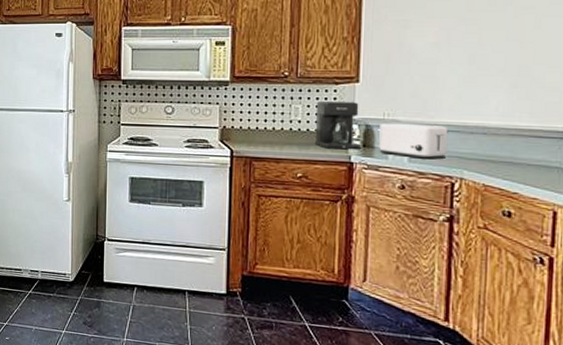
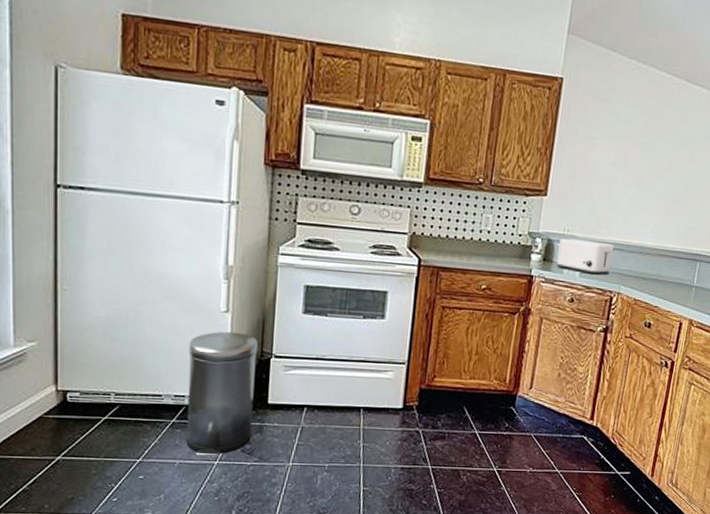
pedal bin: none [40,217,94,327] -> present [186,331,259,458]
coffee maker: present [314,101,361,150] -> none [500,212,545,264]

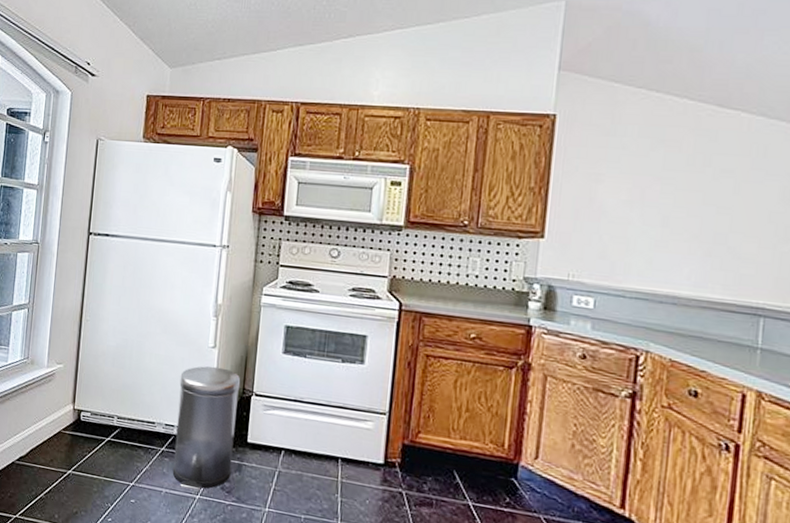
toaster: present [556,238,614,275] -> none [561,285,636,329]

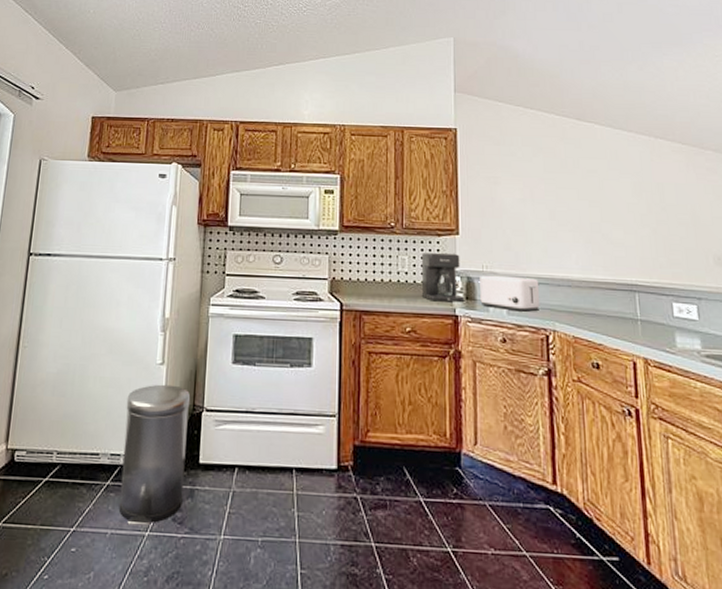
coffee maker: none [491,256,543,313] -> present [421,253,464,303]
toaster: none [561,285,636,329] -> present [480,275,540,312]

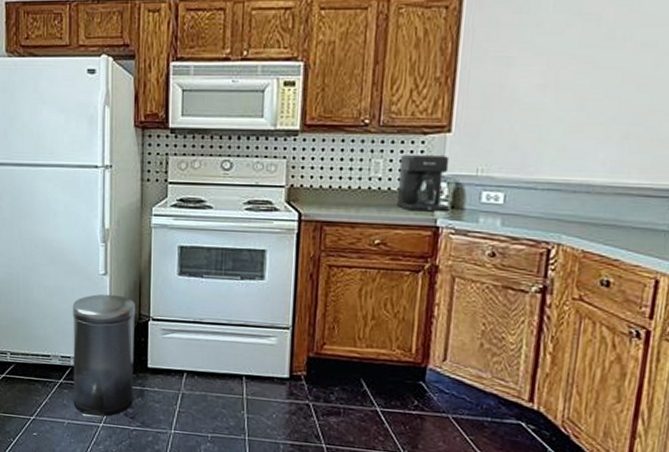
toaster: present [480,275,540,312] -> none [469,180,549,223]

